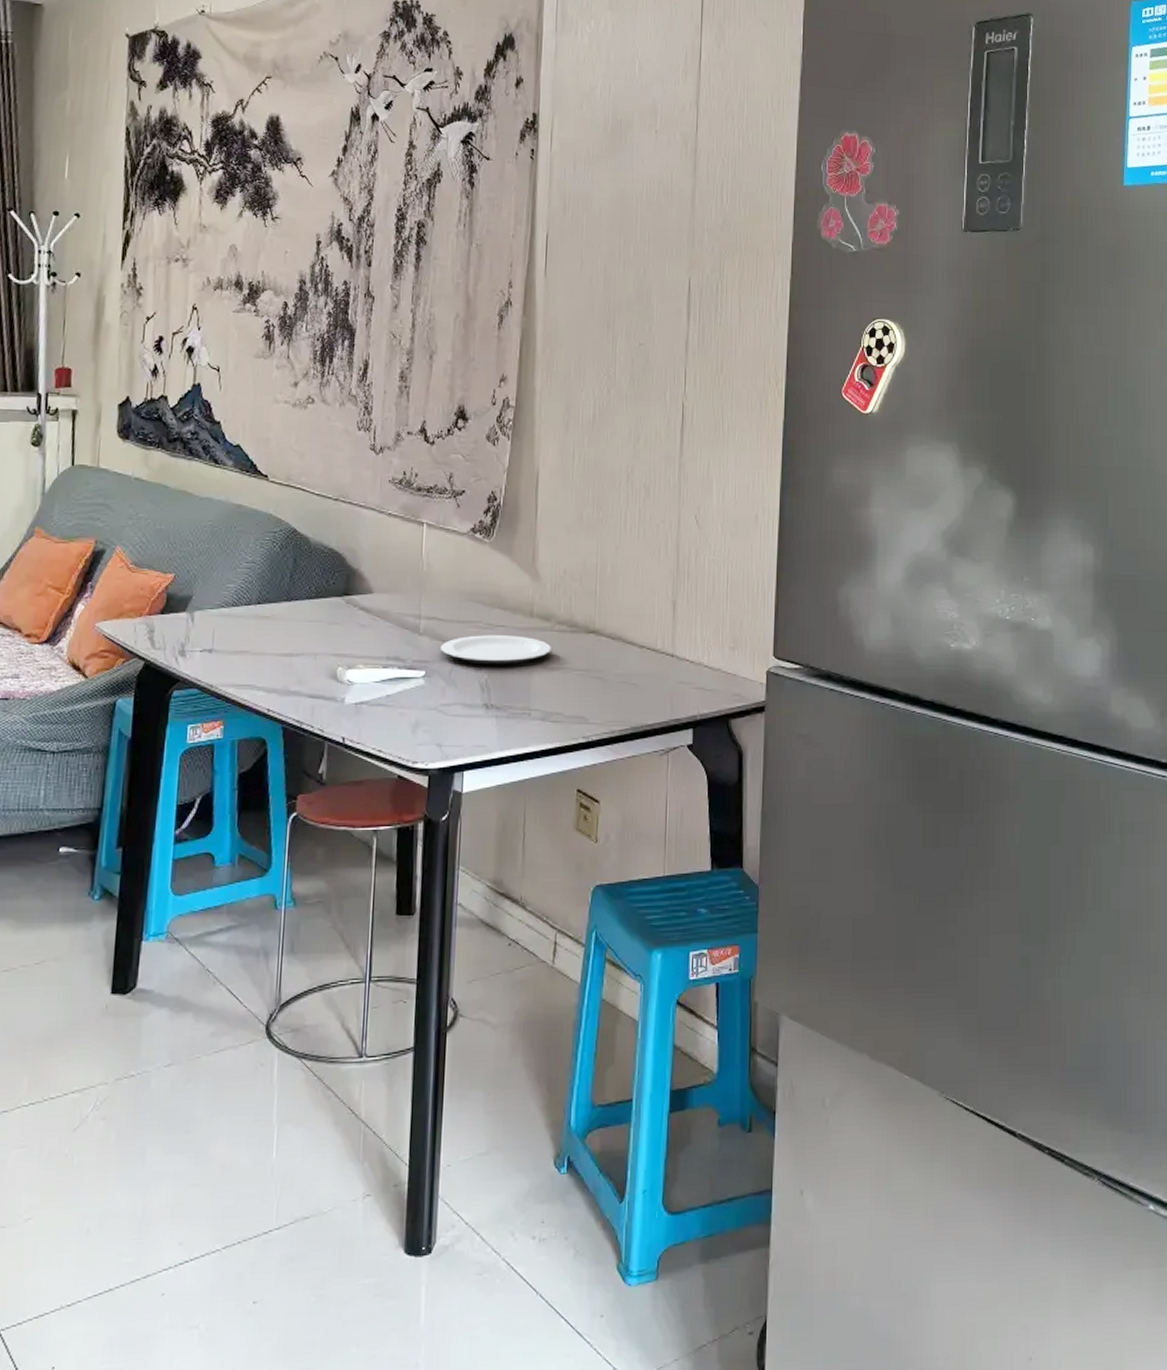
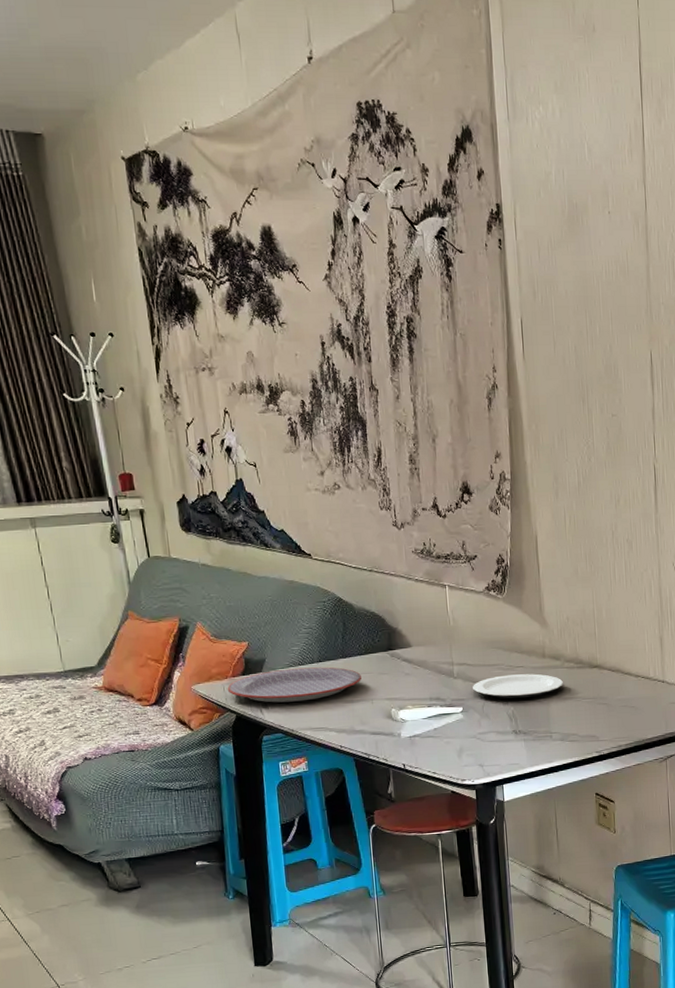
plate: none [139,609,306,651] -> present [227,667,361,703]

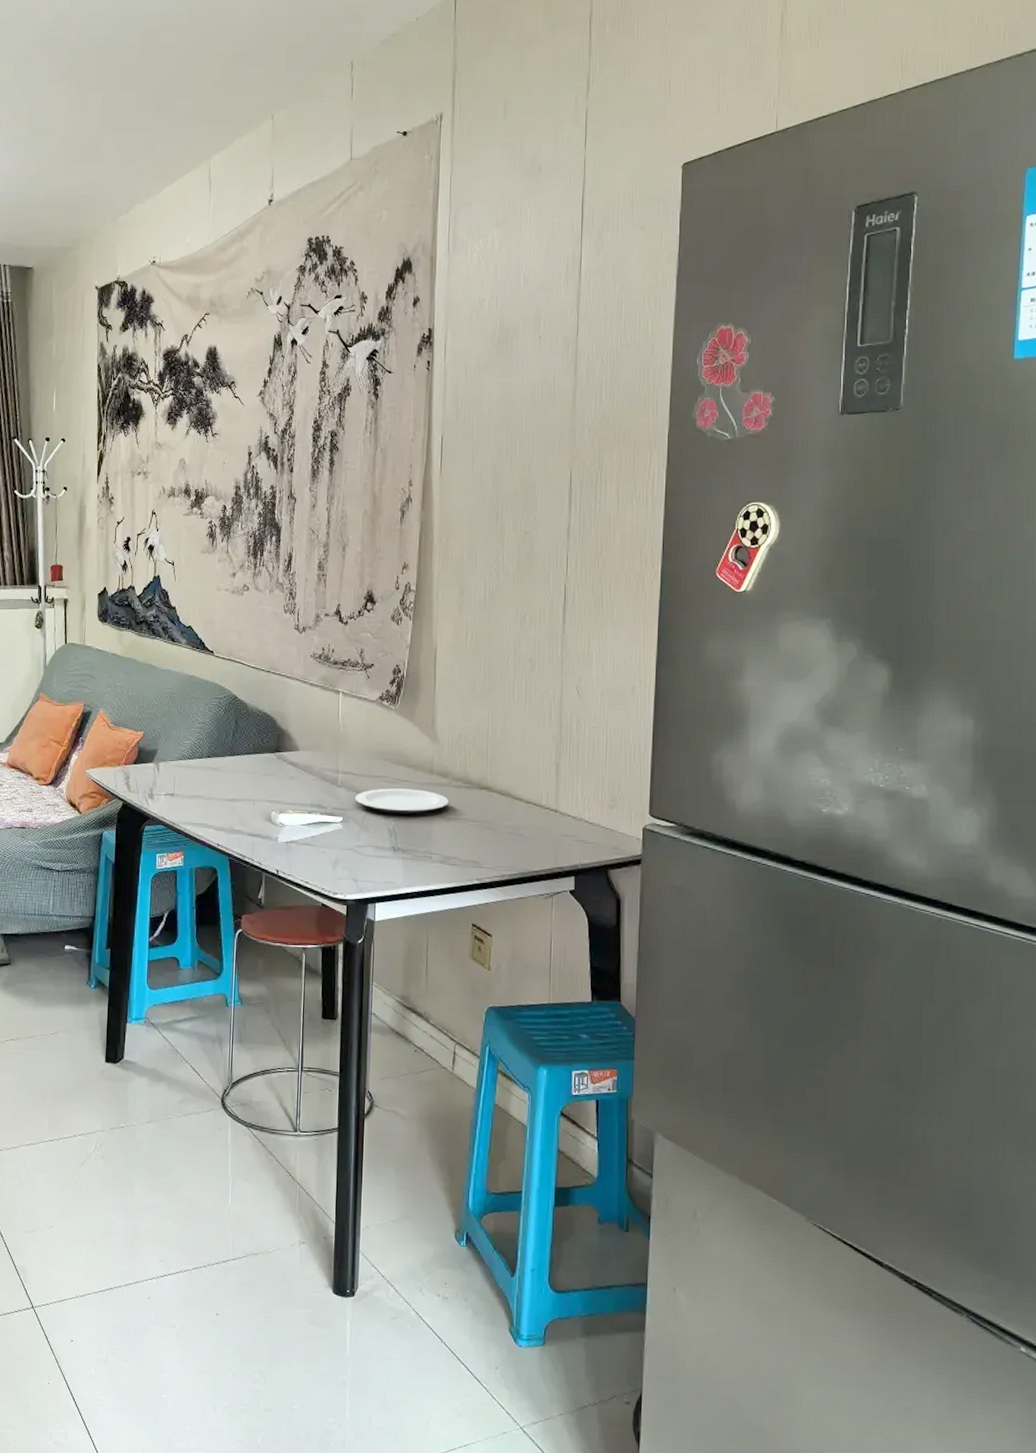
plate: present [227,667,361,703] -> none [118,761,246,795]

